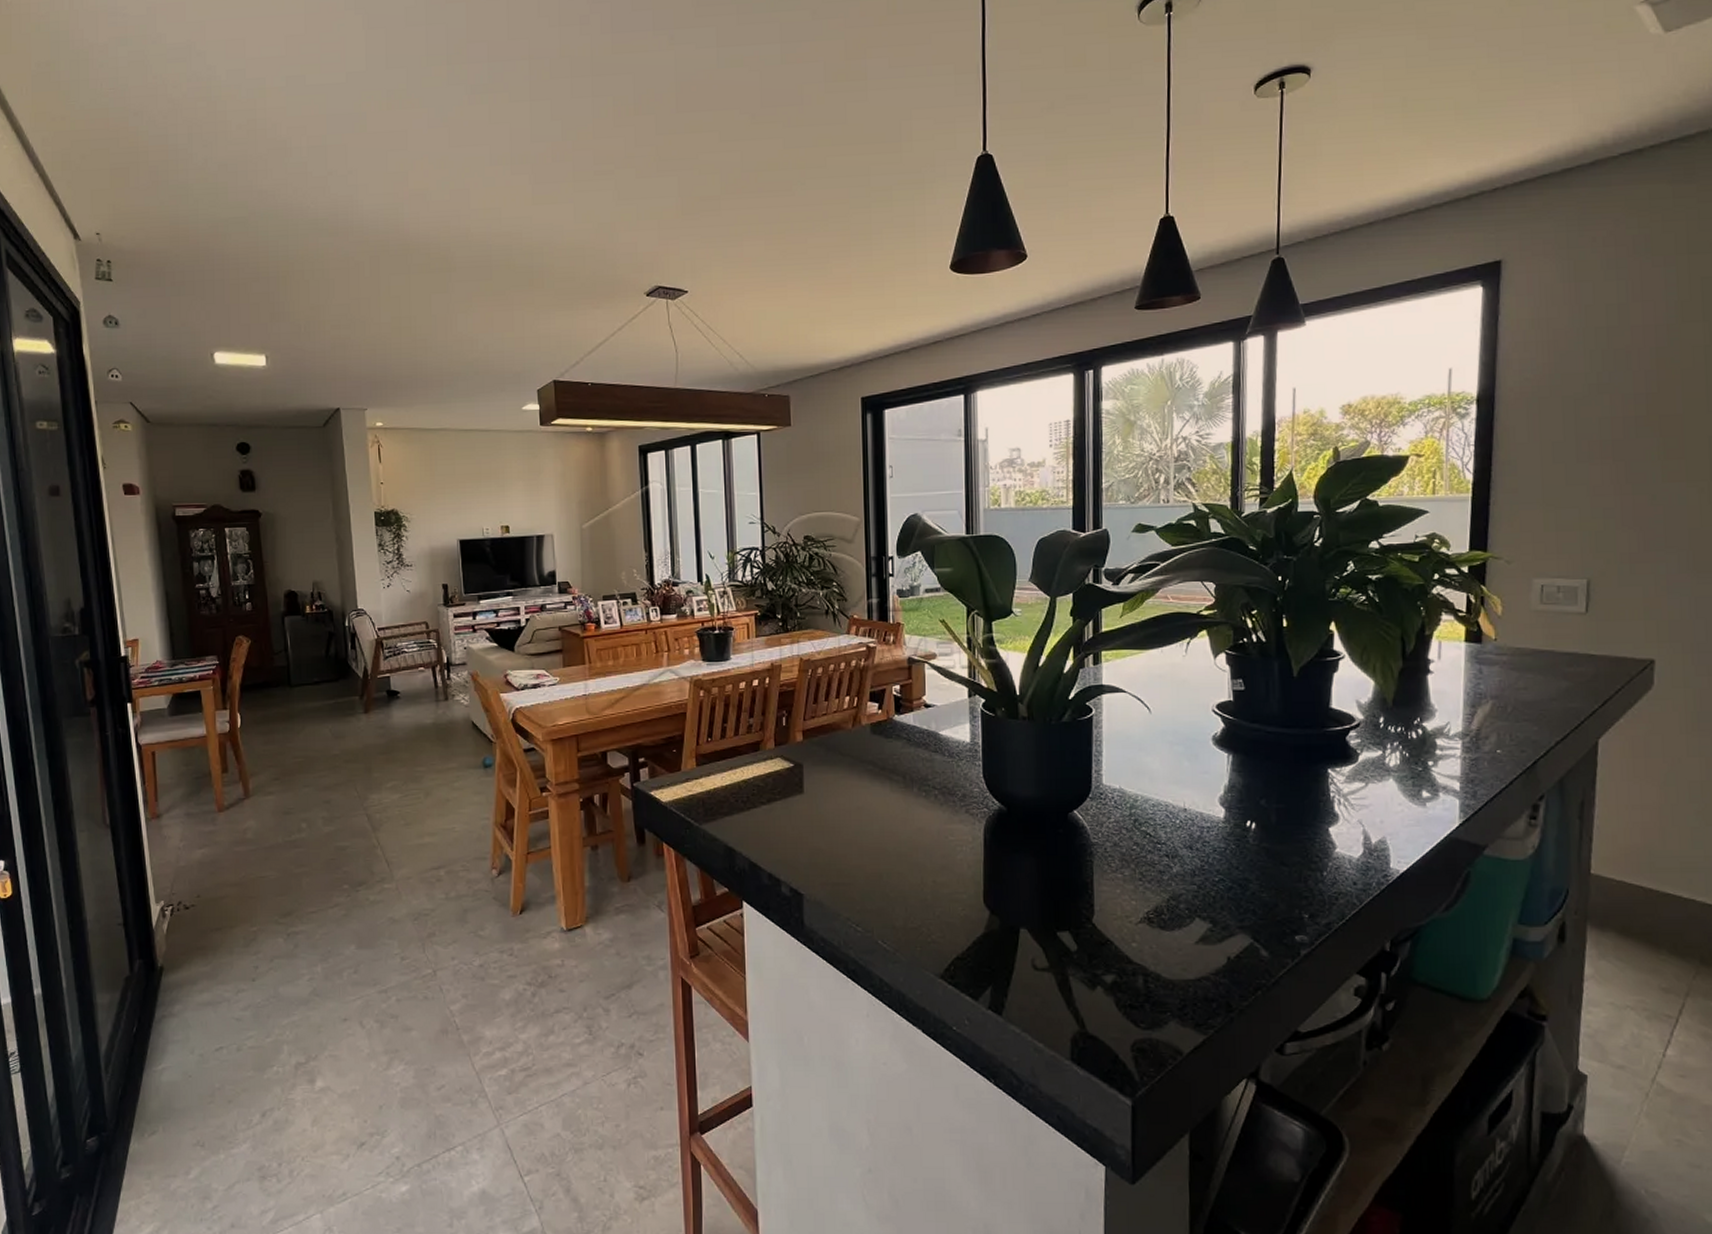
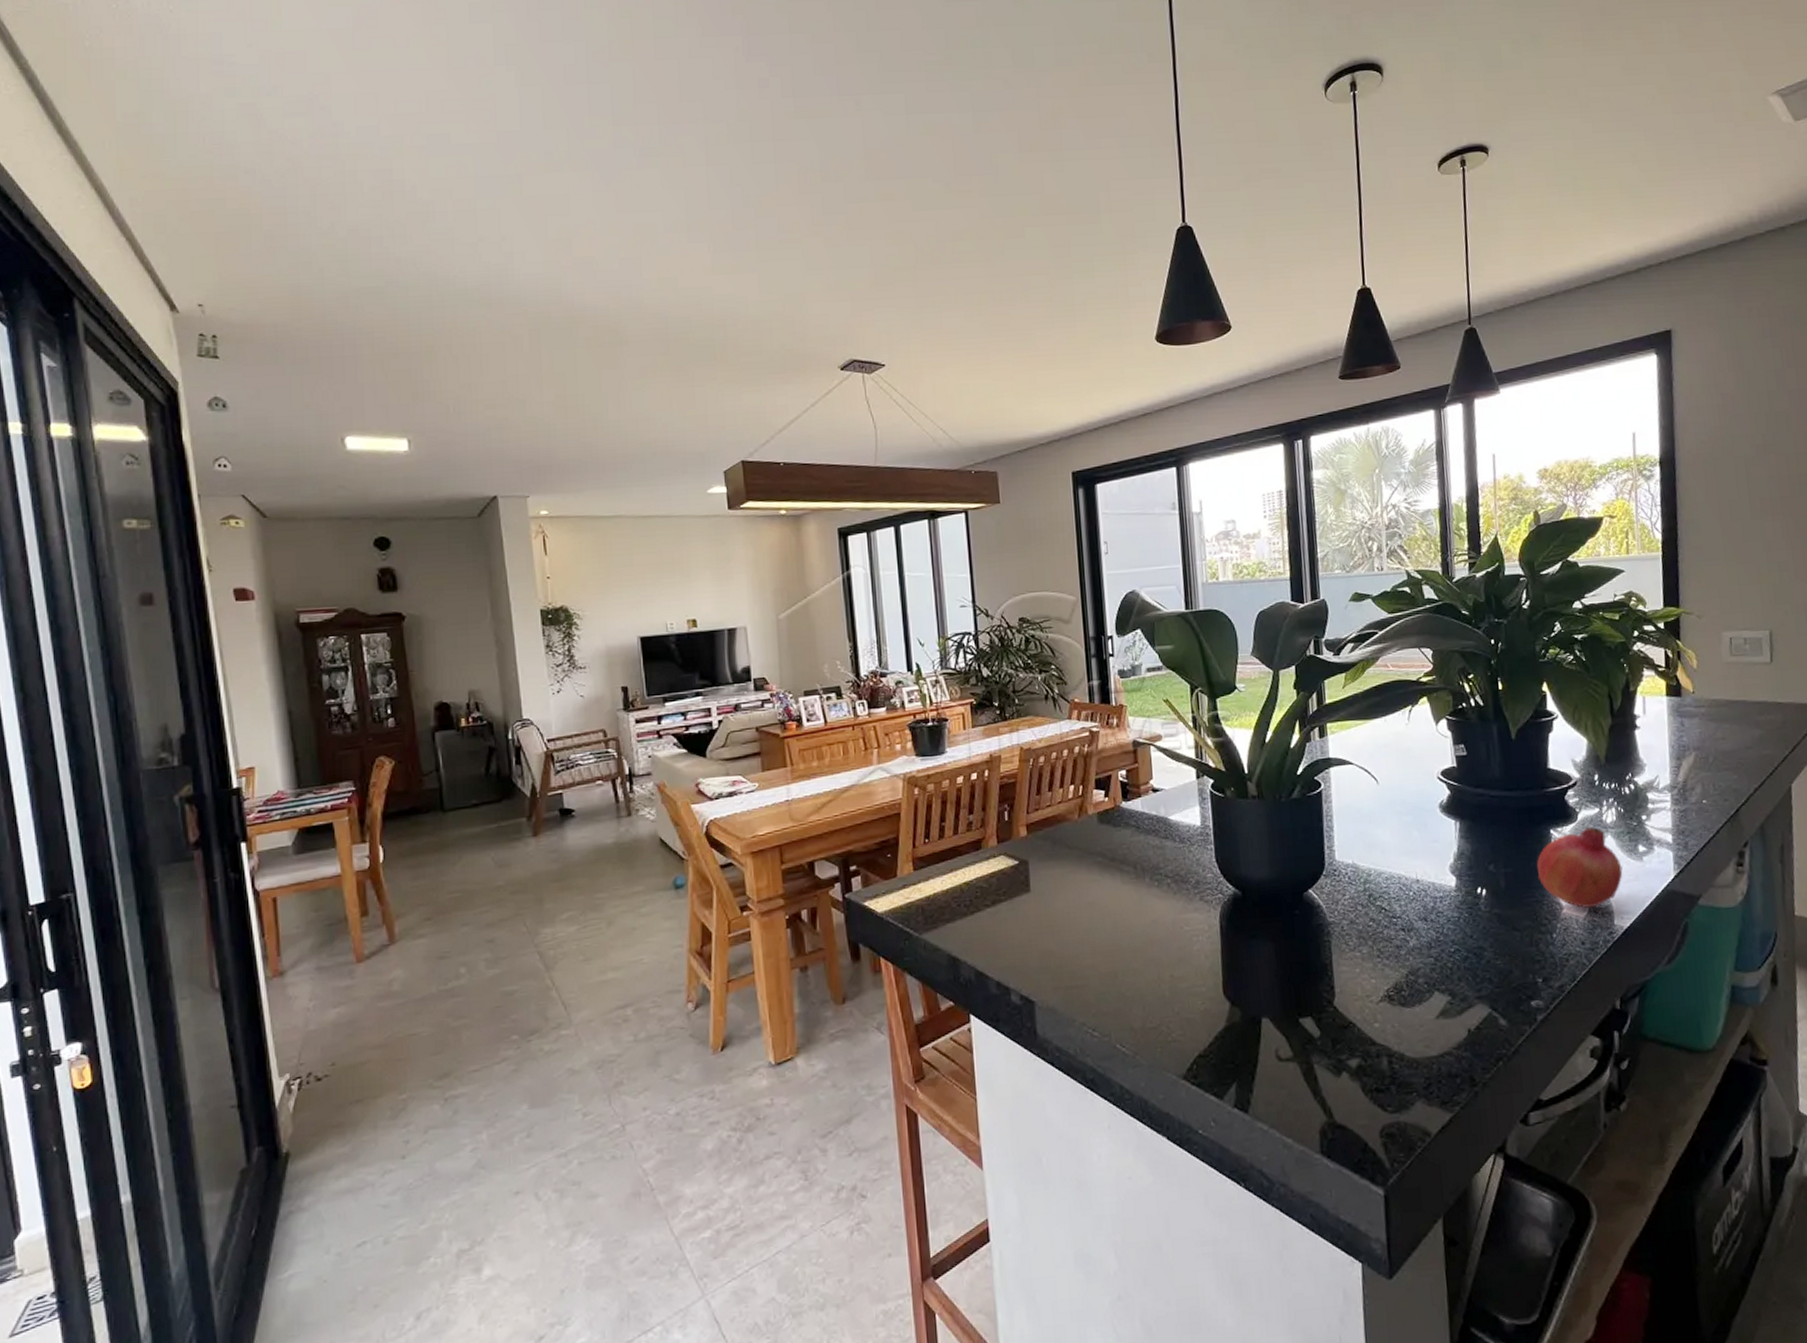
fruit: none [1310,769,1403,849] -> present [1536,827,1623,908]

